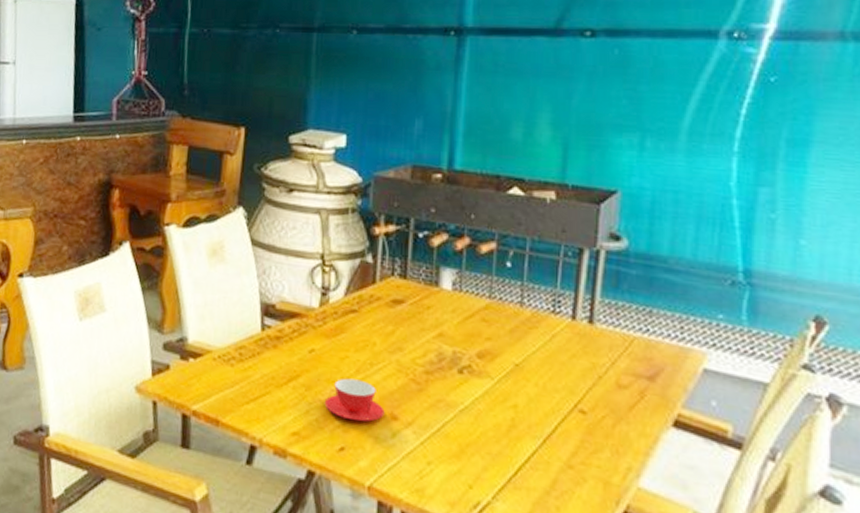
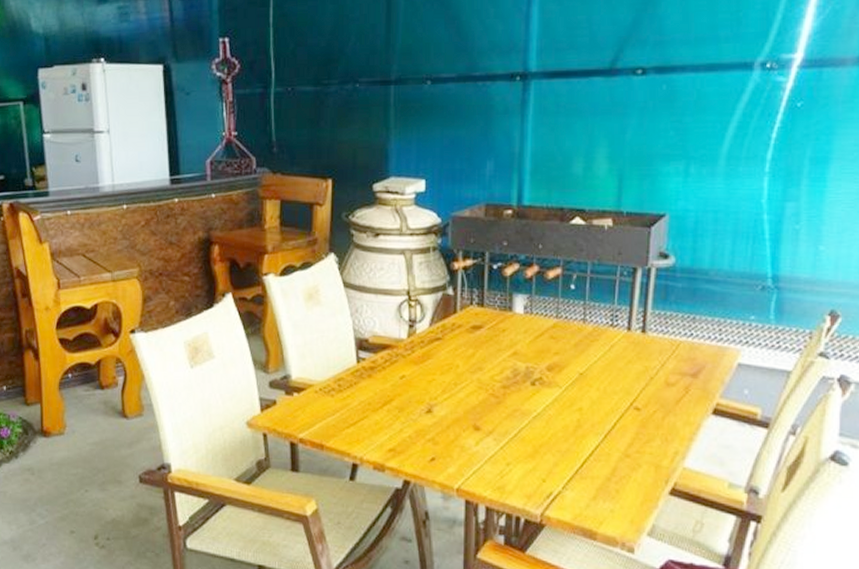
teacup: present [324,378,385,422] -> none [415,398,469,435]

